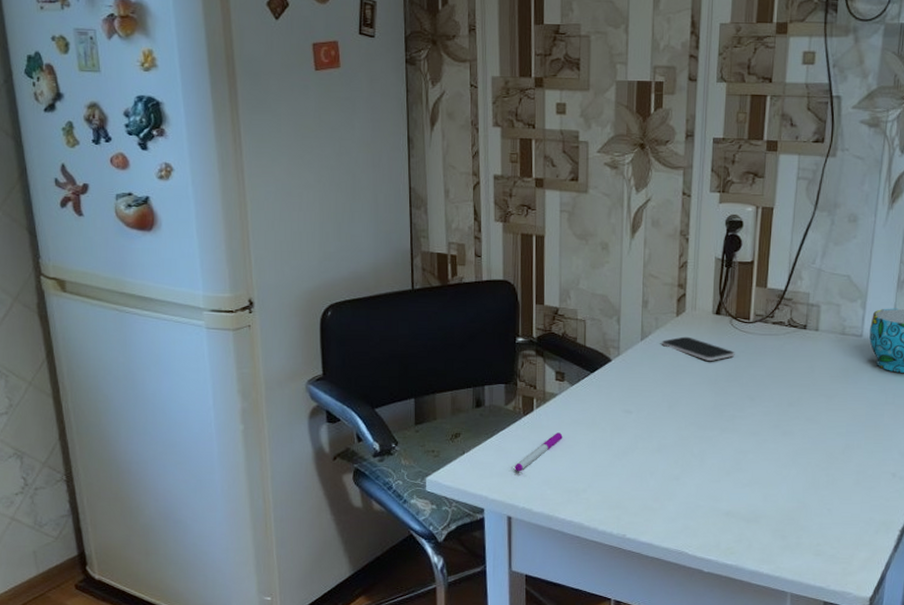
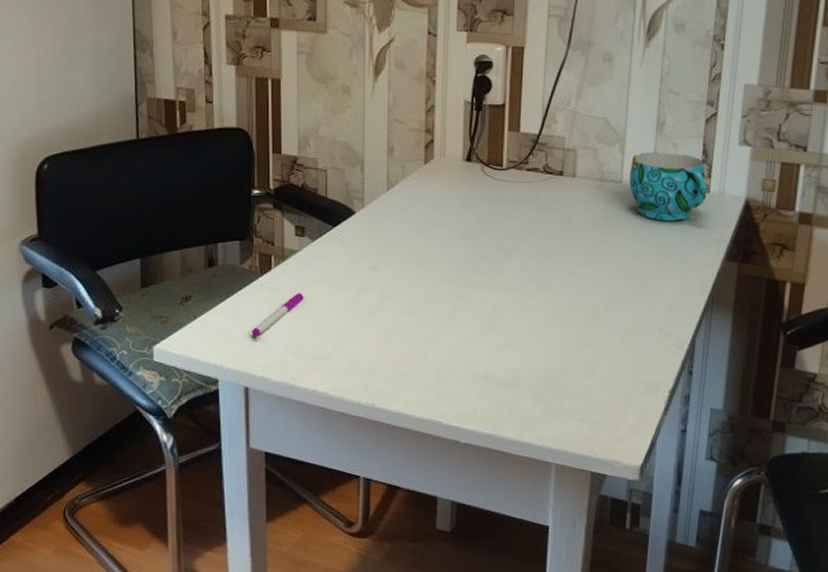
smartphone: present [661,336,735,361] -> none [409,185,488,211]

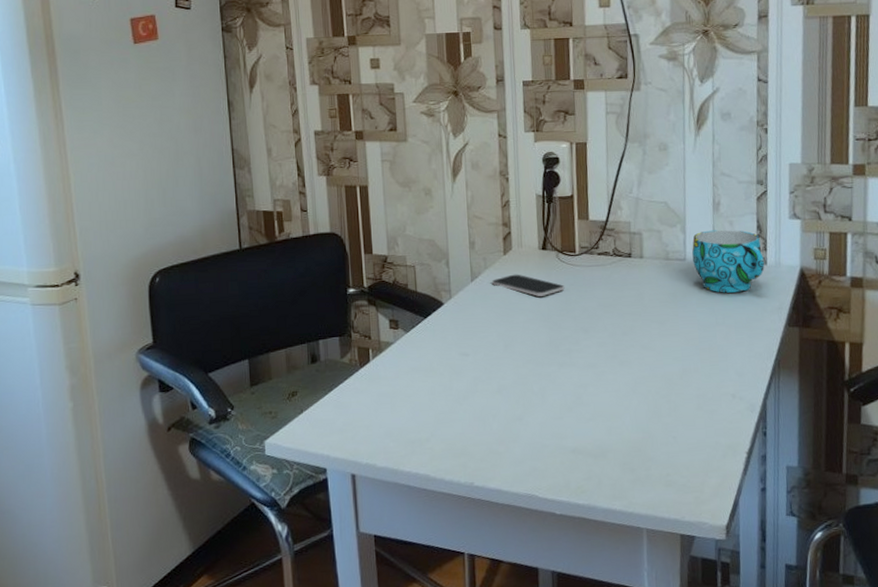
pen: present [251,293,304,337] -> none [355,382,402,427]
smartphone: none [409,185,488,211] -> present [491,274,565,297]

